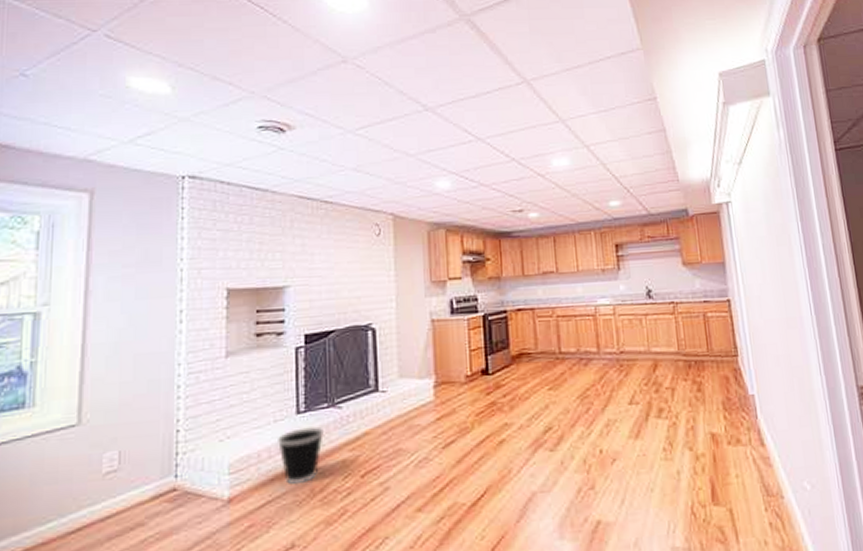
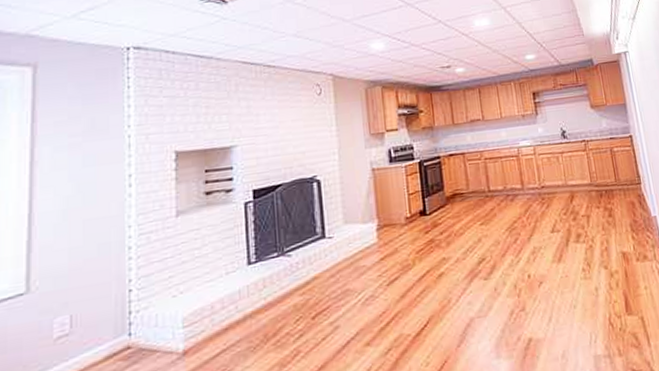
wastebasket: present [278,426,323,484] -> none [230,275,275,332]

